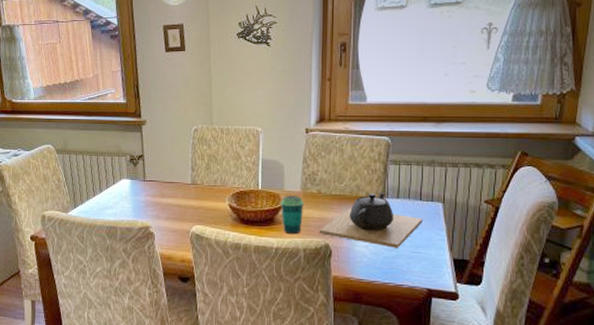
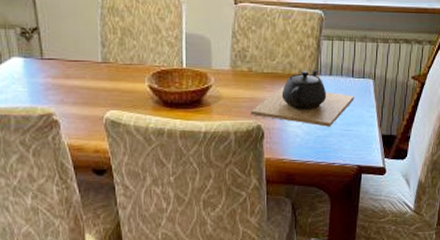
cup: present [280,196,304,235] -> none [207,74,234,117]

